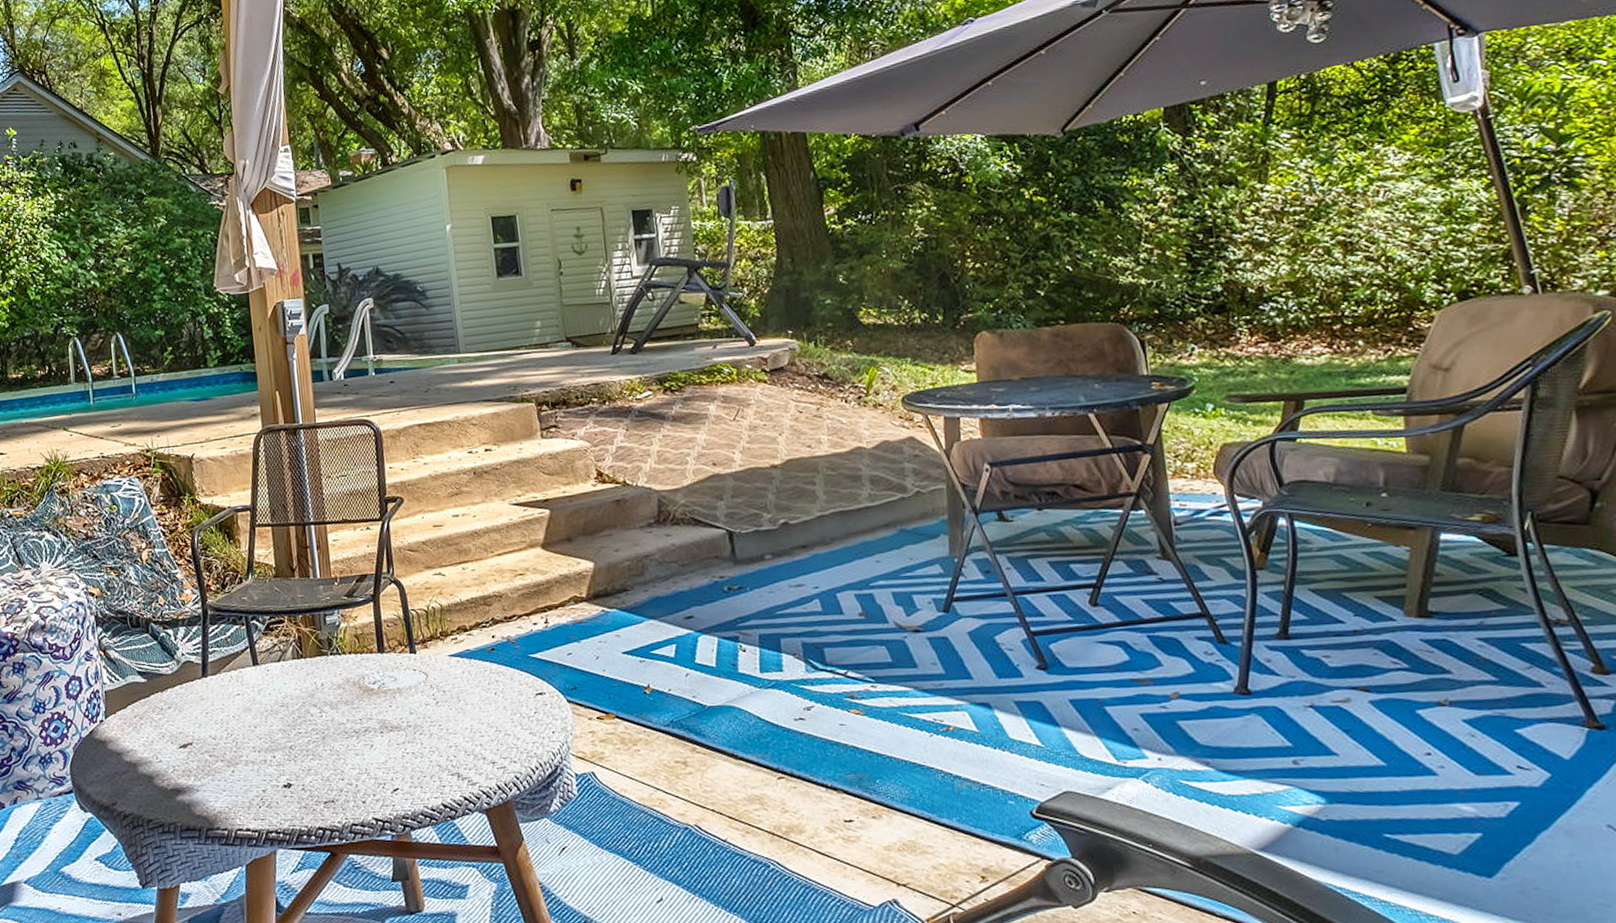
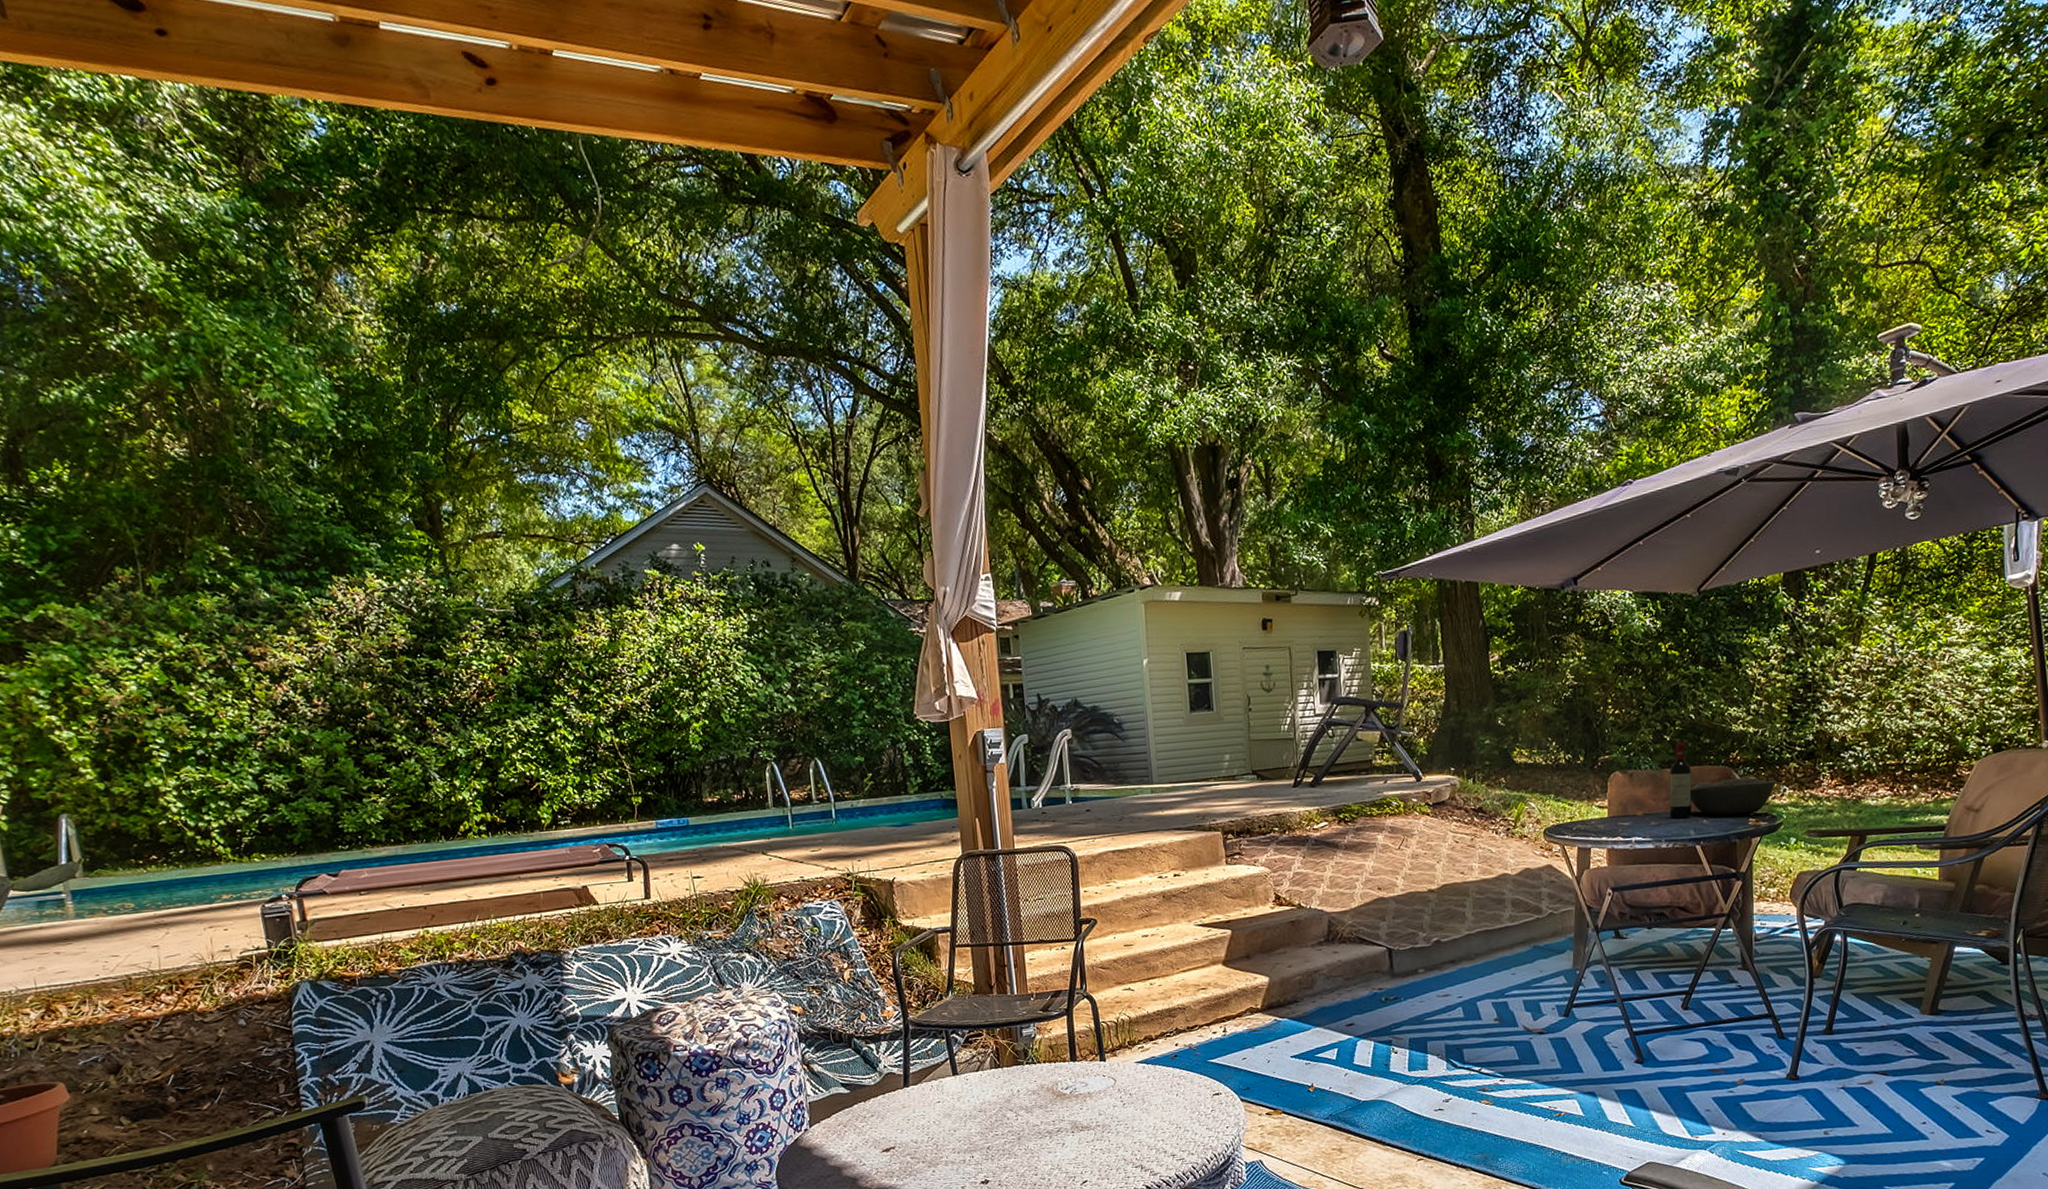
wine bottle: none [1047,297,1079,384] -> present [1669,742,1692,819]
bowl: none [1075,335,1180,380] -> present [1690,777,1775,816]

